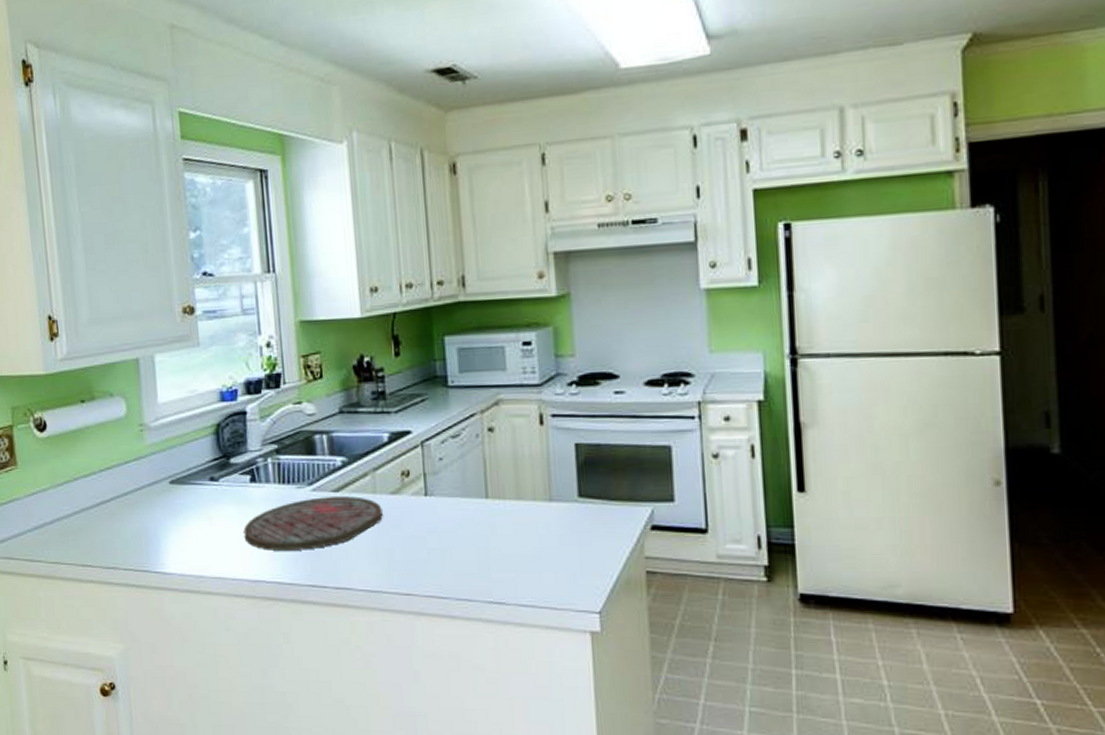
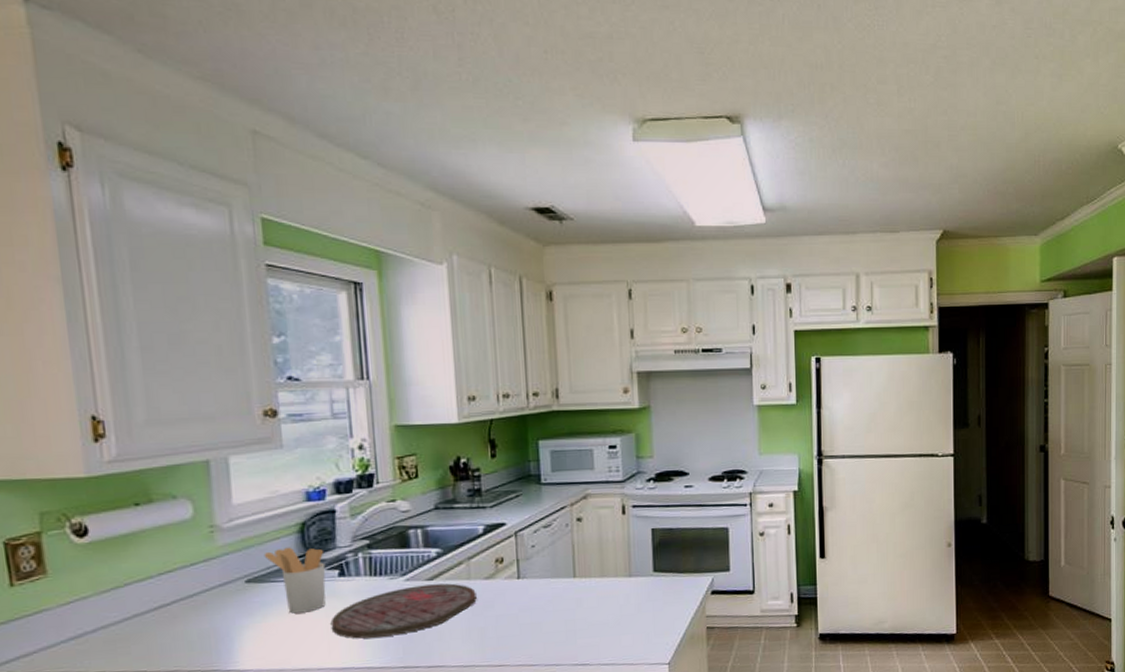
utensil holder: none [184,449,239,519] -> present [264,547,326,614]

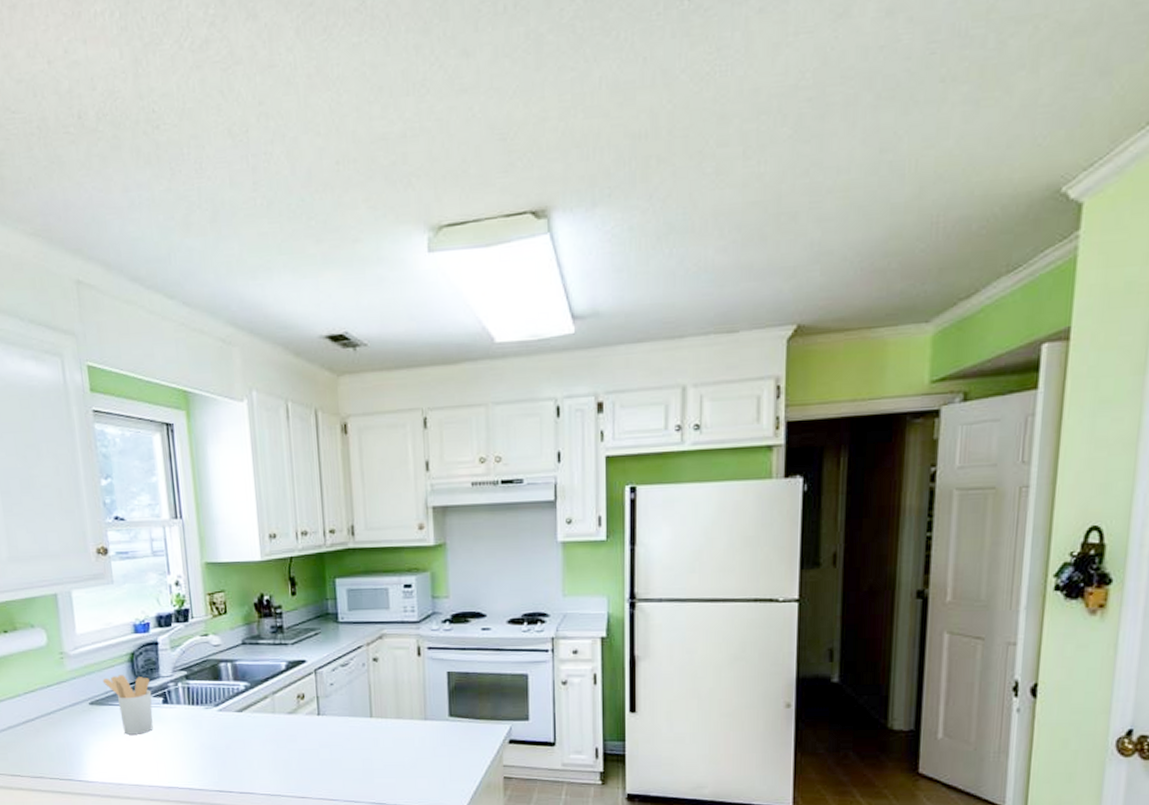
cutting board: present [330,583,477,639] -> none [157,716,281,762]

